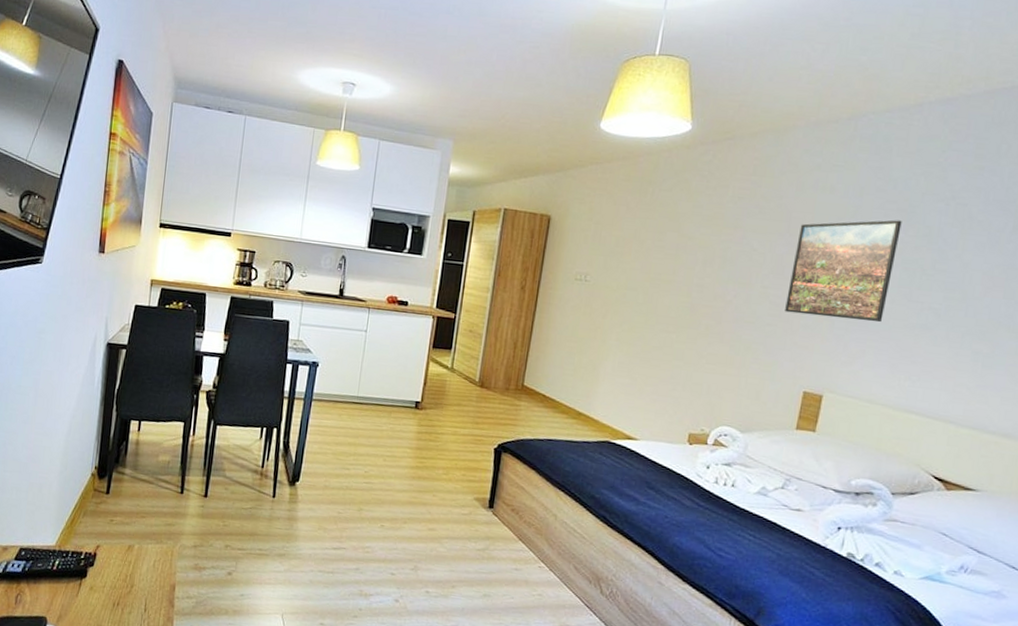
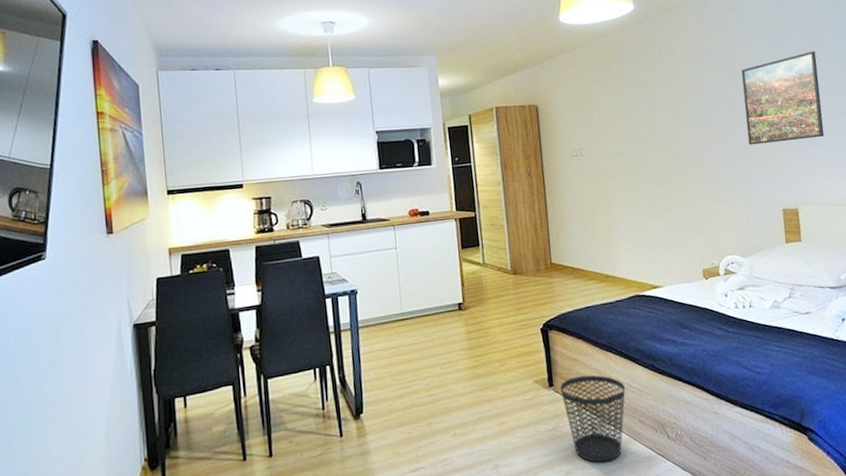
wastebasket: none [499,505,569,598] -> present [560,375,626,463]

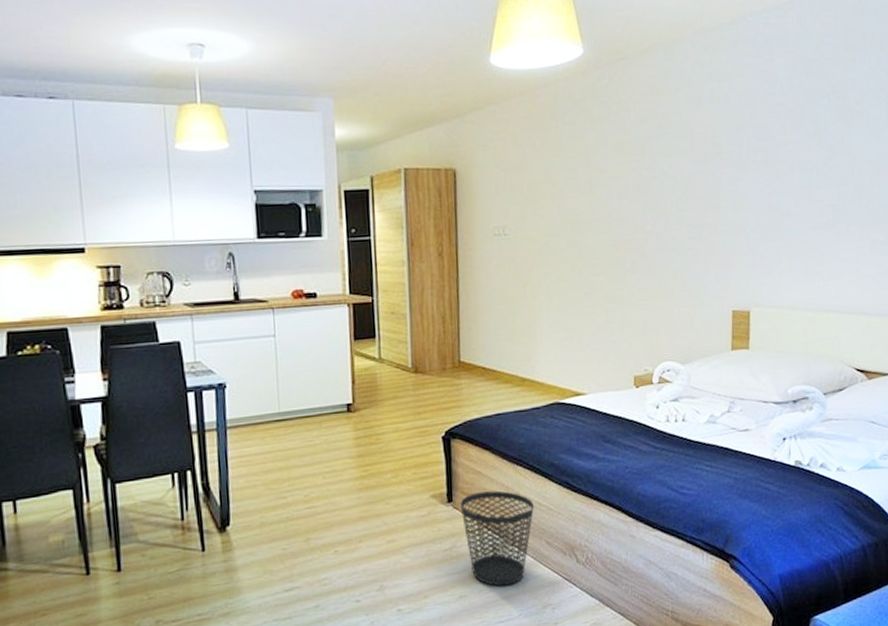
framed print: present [741,51,825,145] -> none [702,122,793,233]

